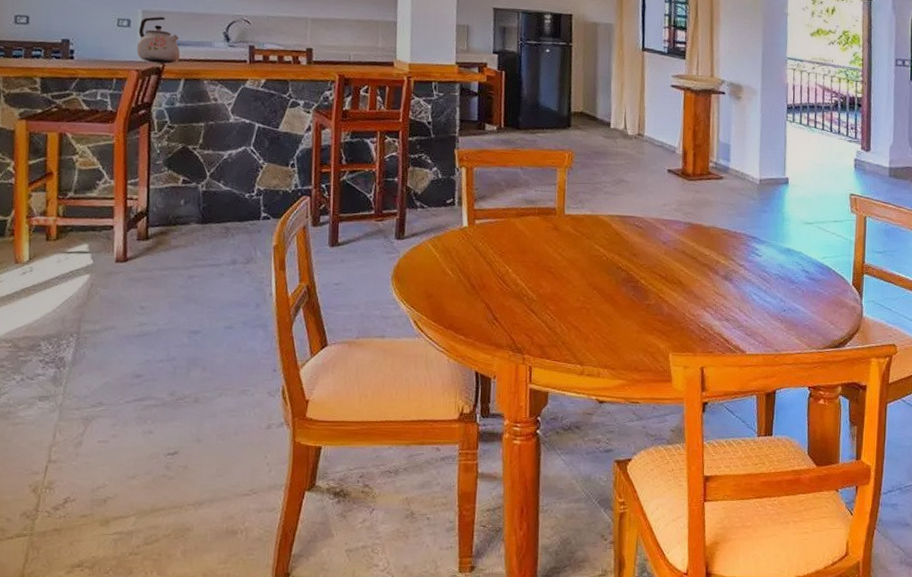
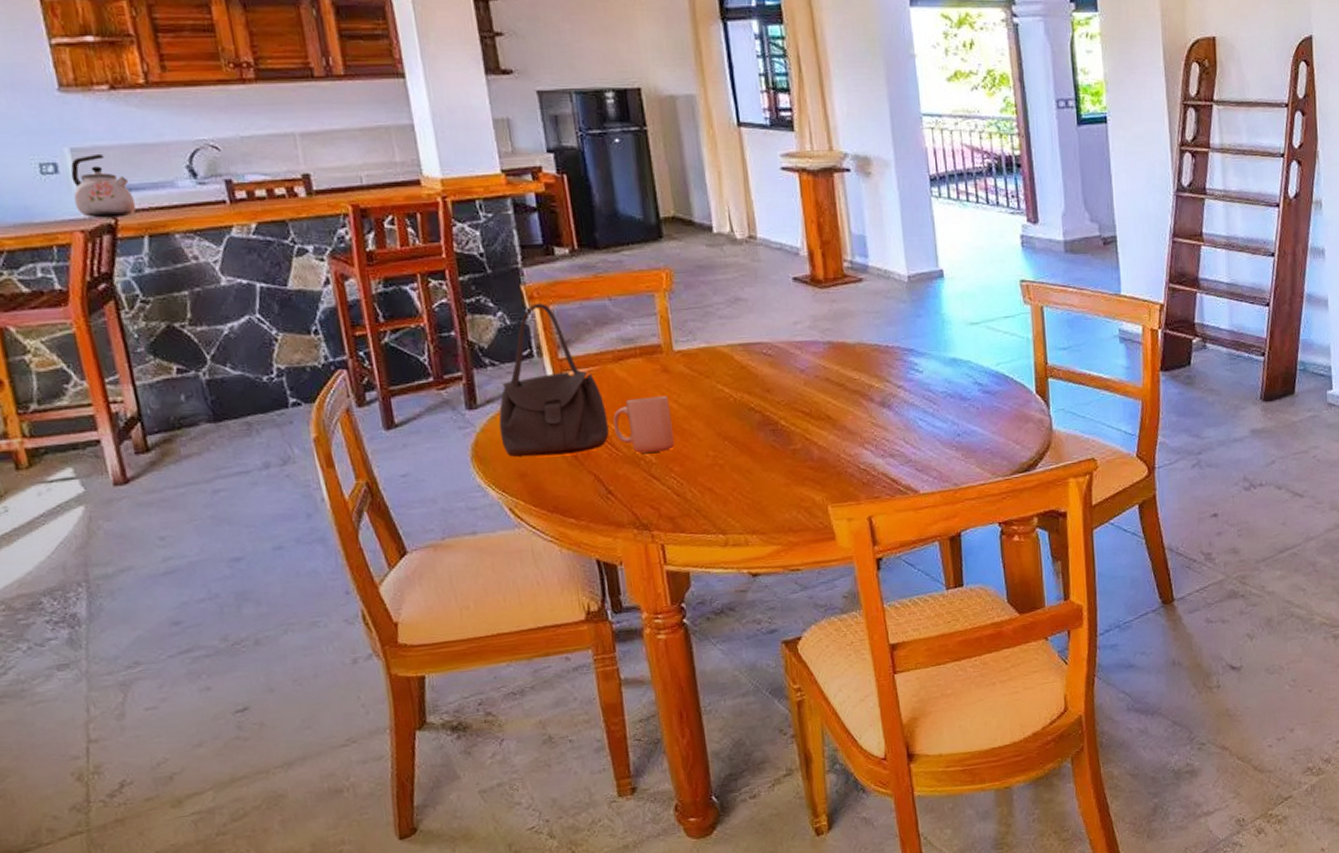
handbag: none [417,164,504,285] -> present [498,303,609,458]
cup: none [508,247,555,292] -> present [613,395,675,453]

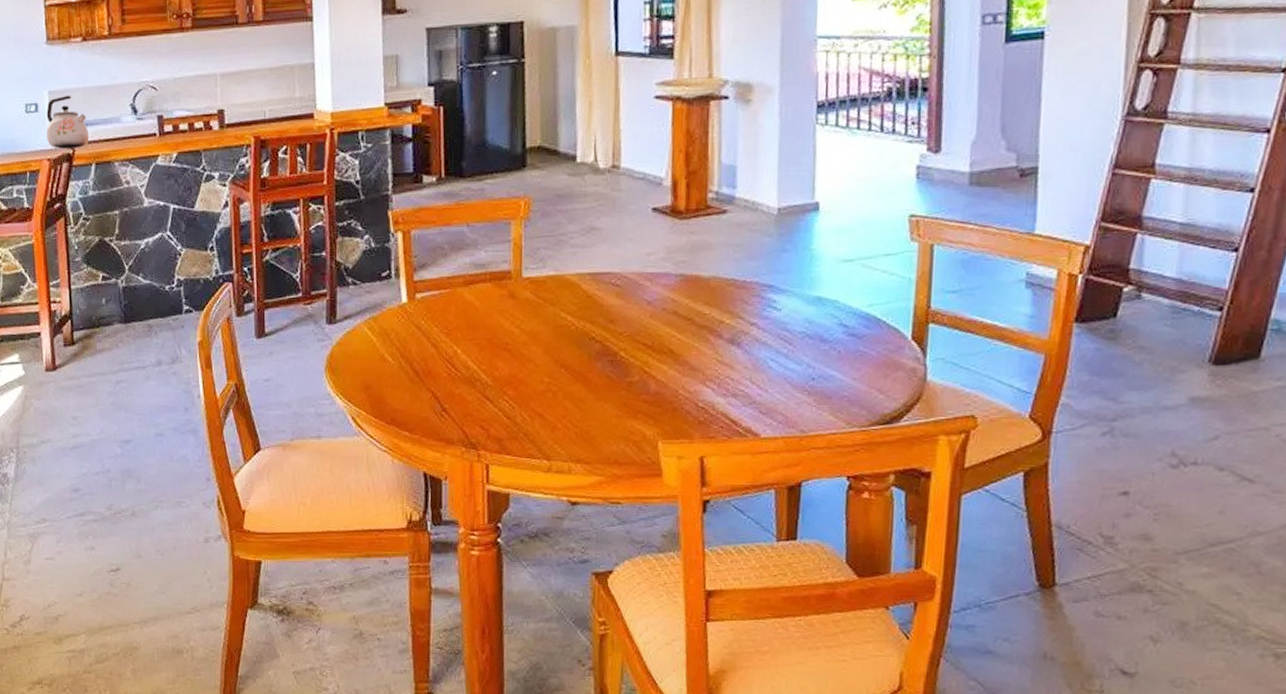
handbag: present [498,303,609,458] -> none [353,227,451,371]
cup: present [613,395,675,453] -> none [456,320,513,375]

